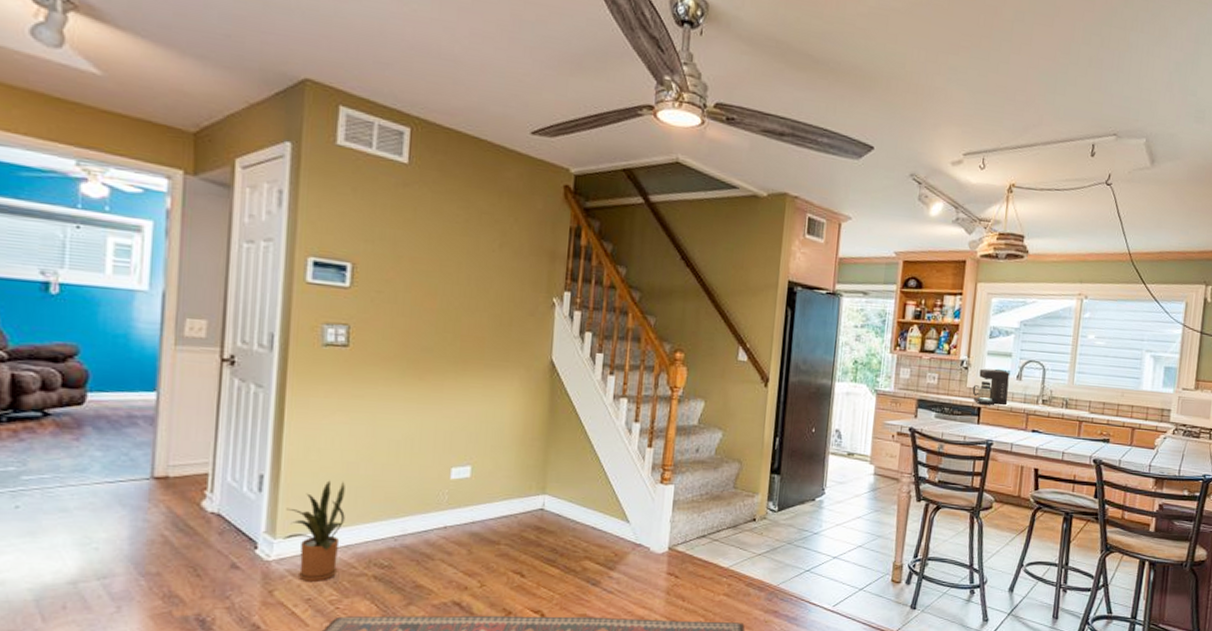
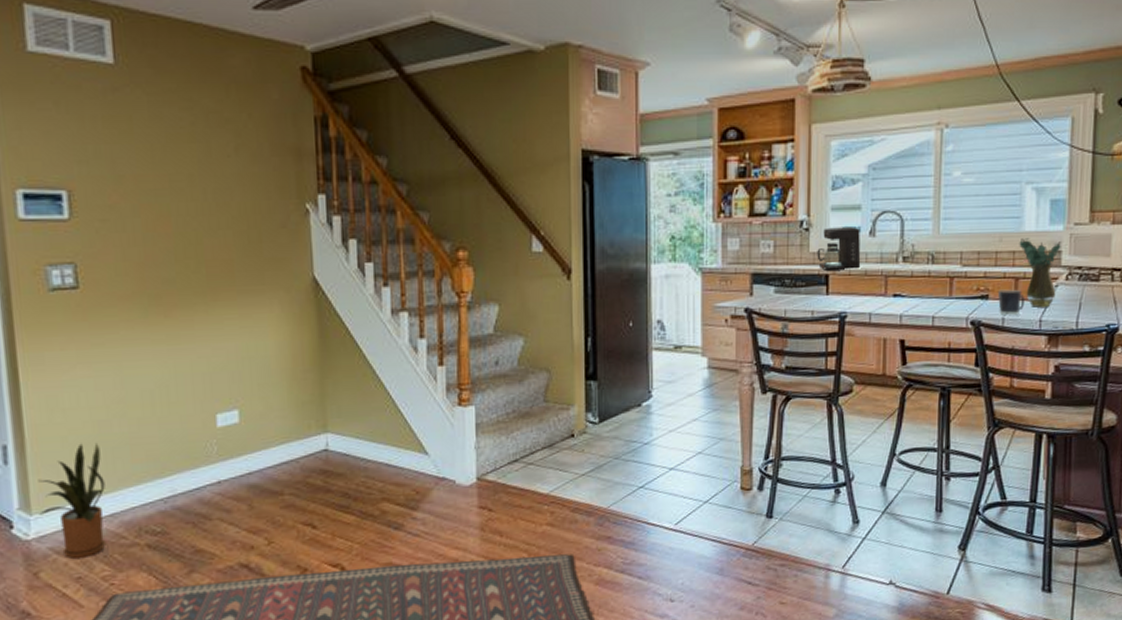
mug: none [1117,436,1138,458] -> present [997,289,1024,315]
vase: none [1137,396,1171,455] -> present [1019,238,1061,308]

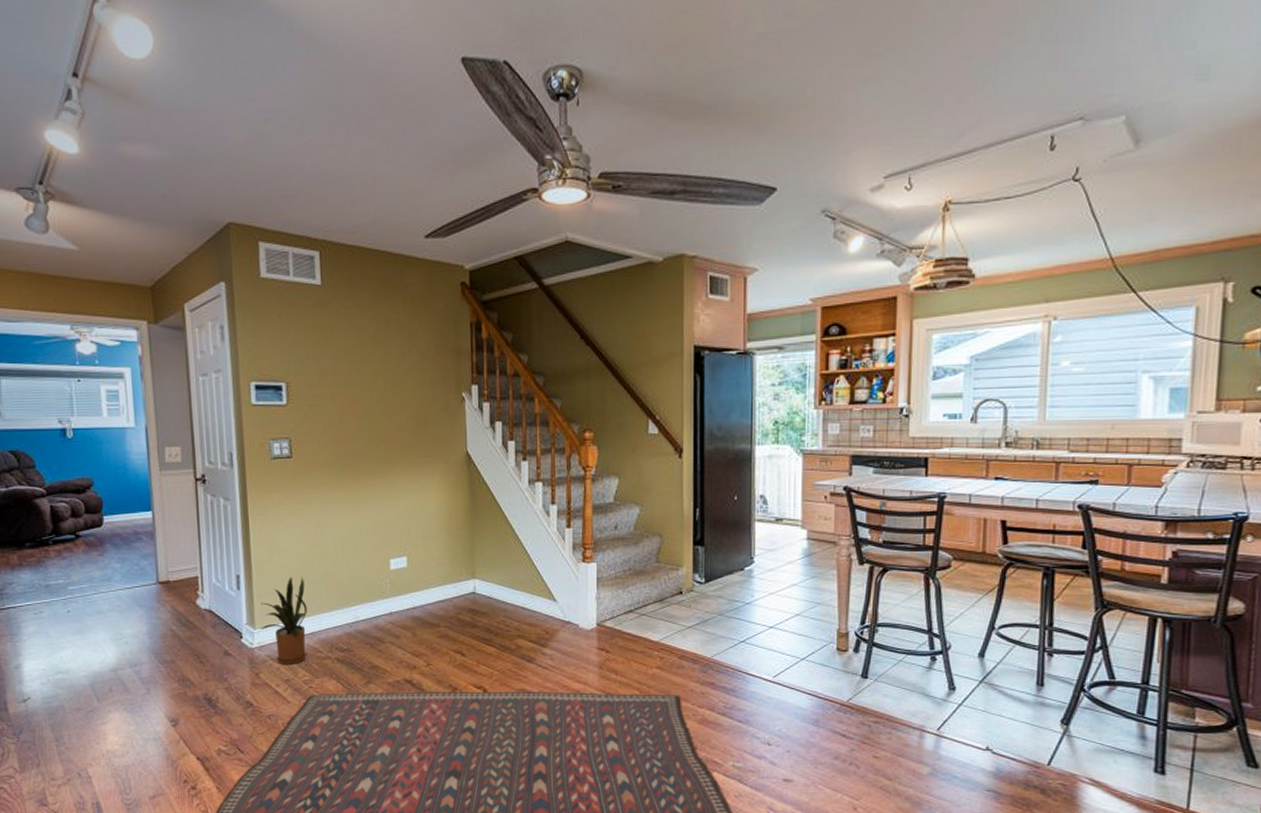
coffee maker: present [817,227,861,271] -> none [916,414,962,454]
mug: present [997,289,1024,315] -> none [1108,475,1139,500]
vase: present [1019,238,1061,308] -> none [1133,426,1182,494]

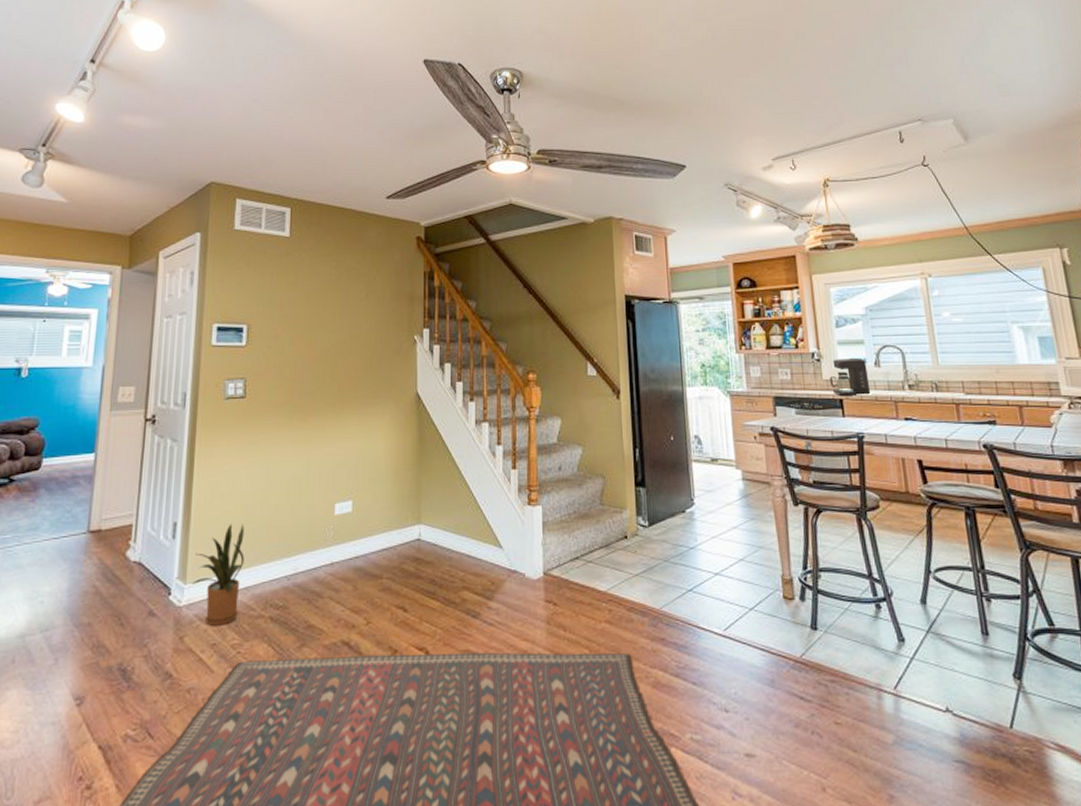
coffee maker: none [916,414,962,454] -> present [829,358,871,396]

